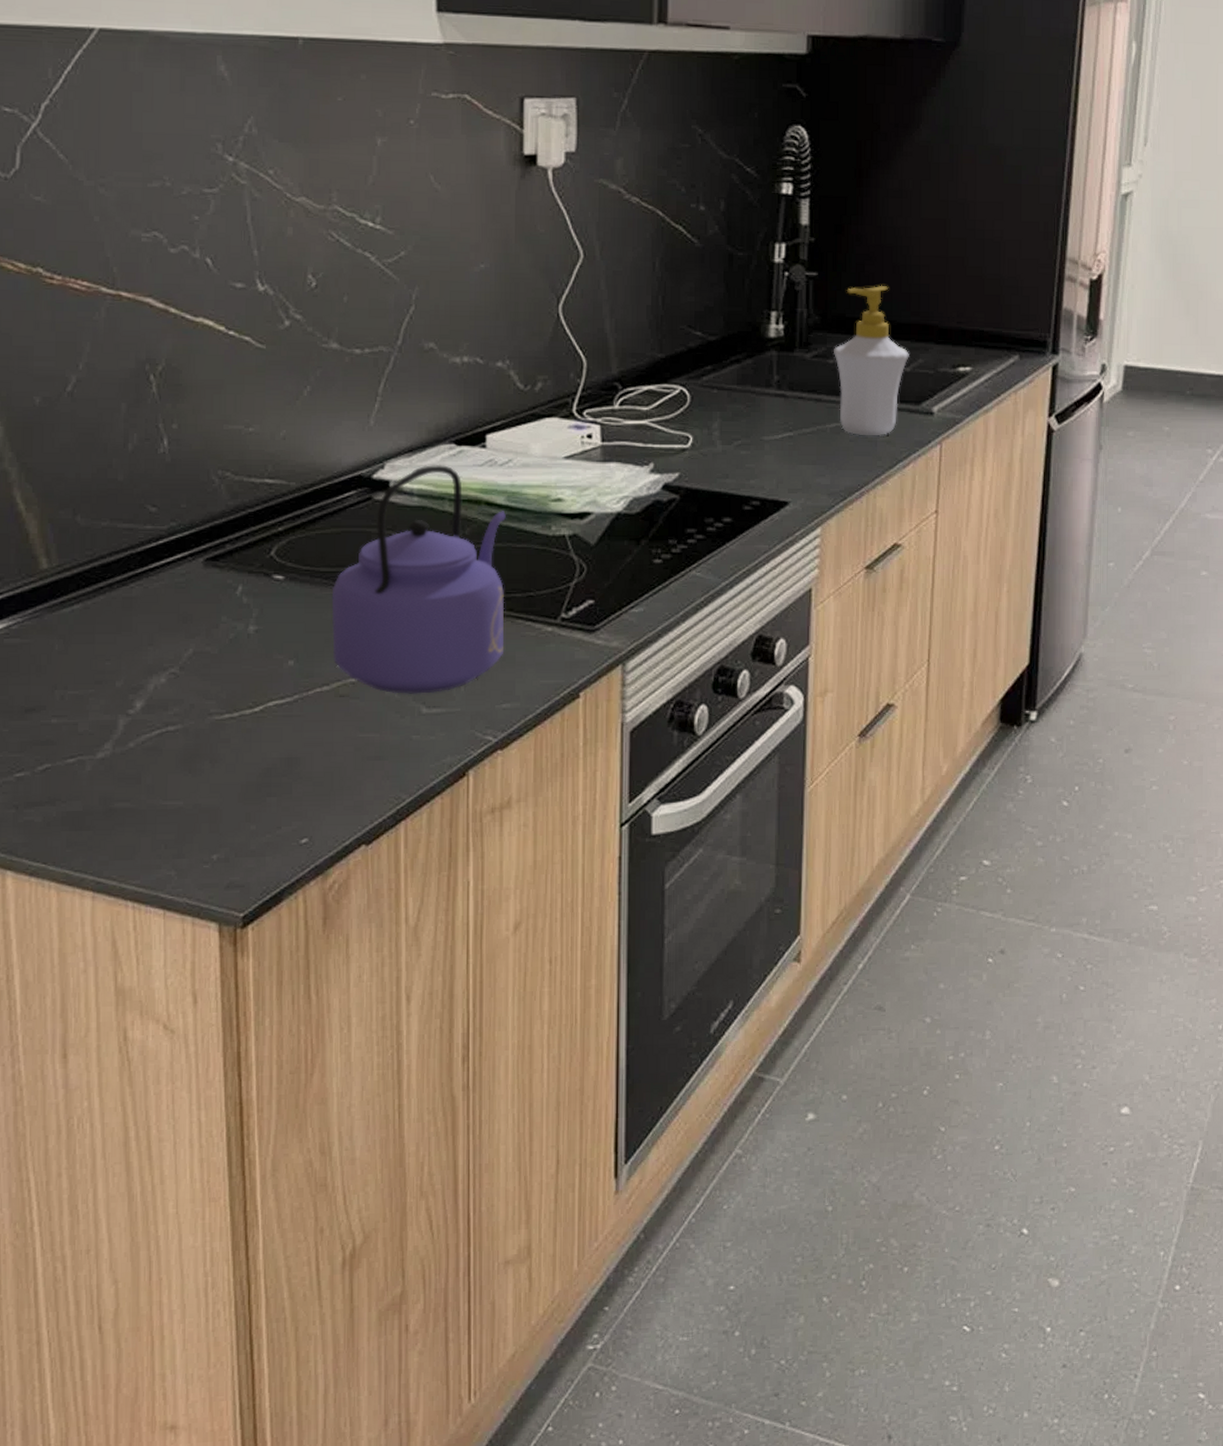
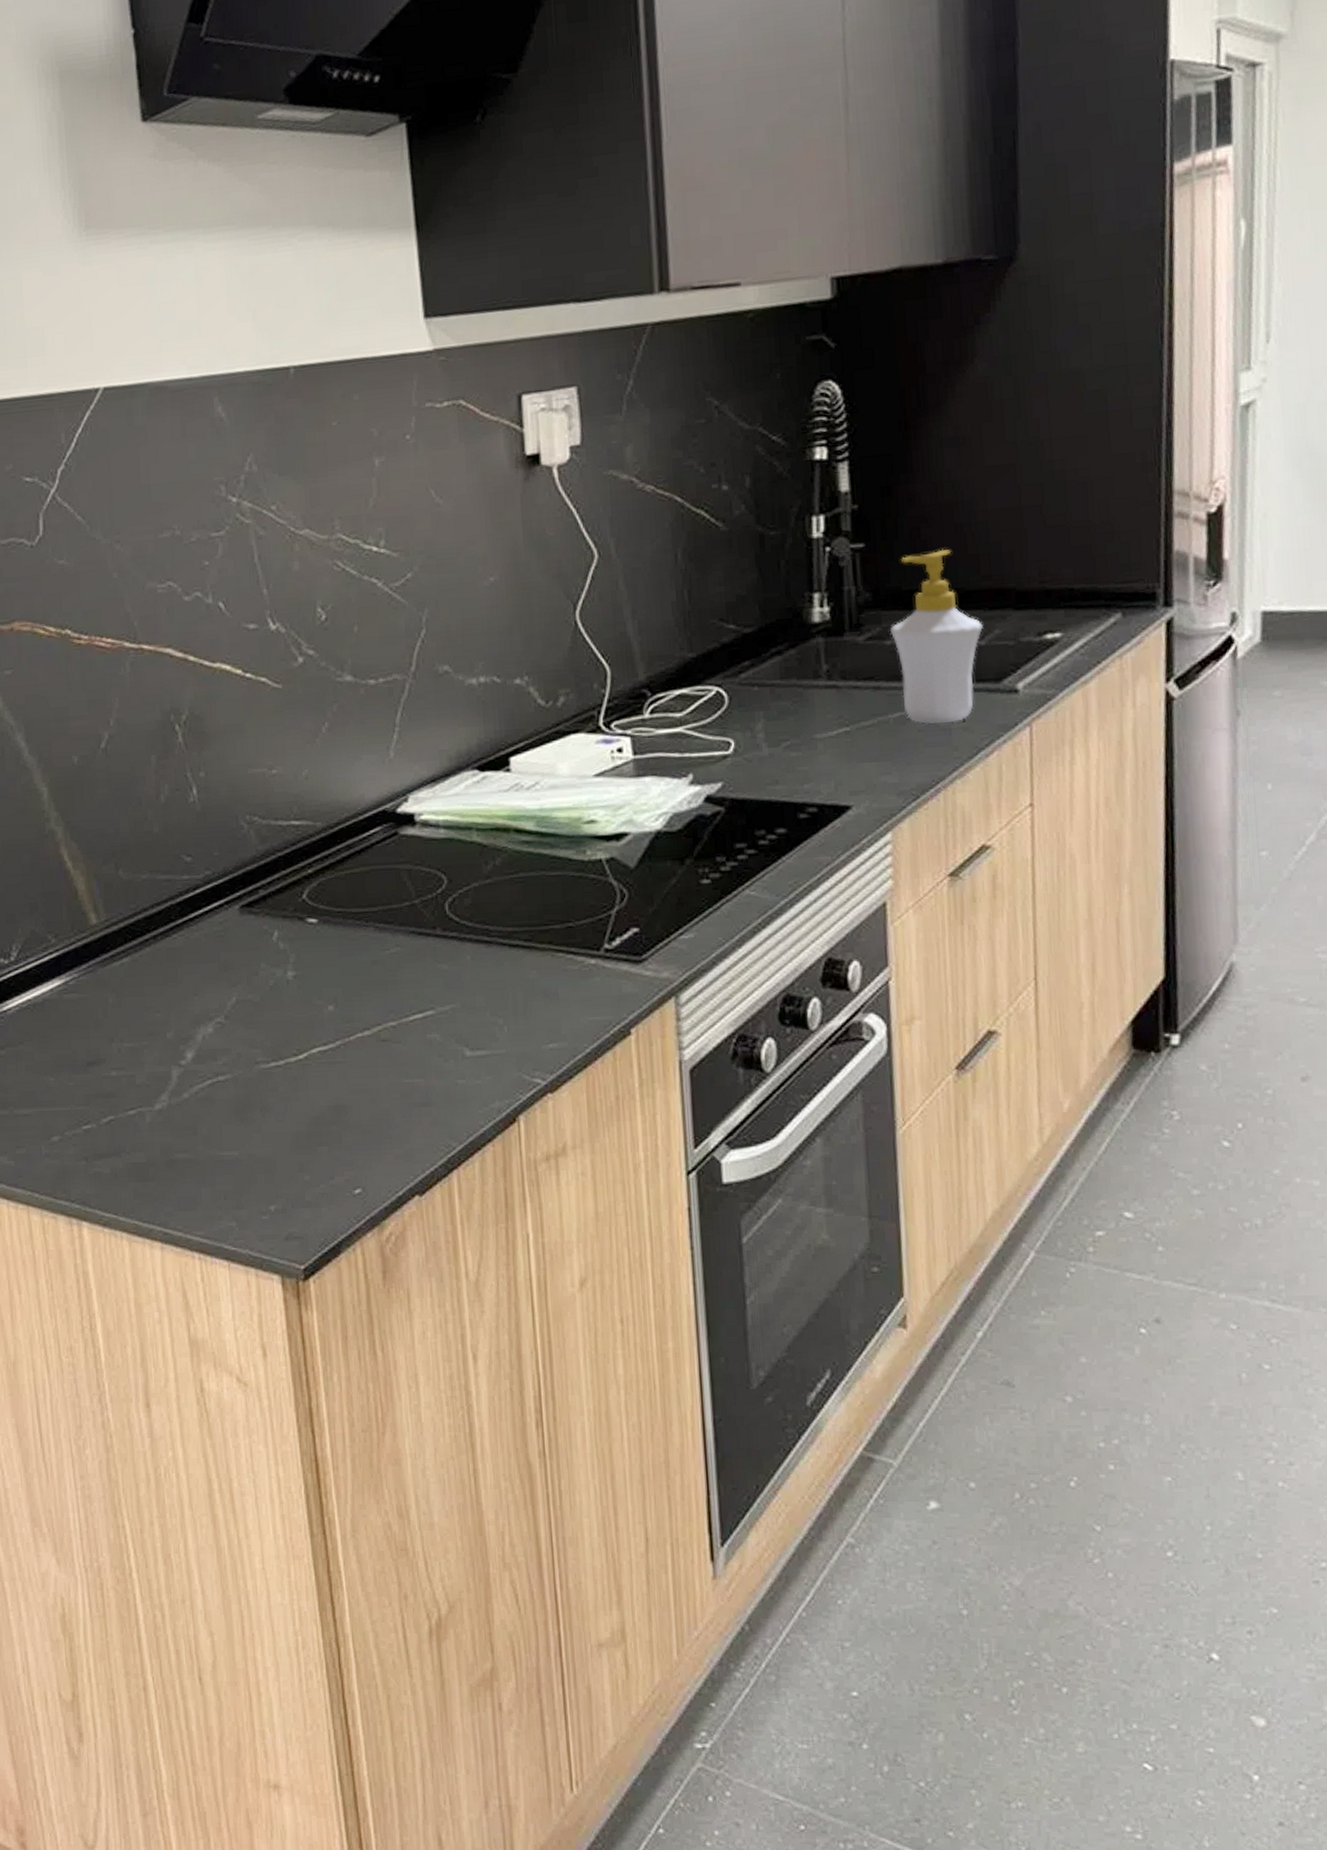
kettle: present [331,464,506,694] -> none [365,792,547,1037]

